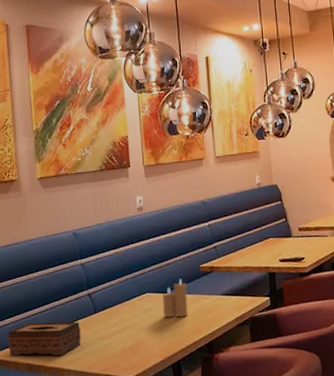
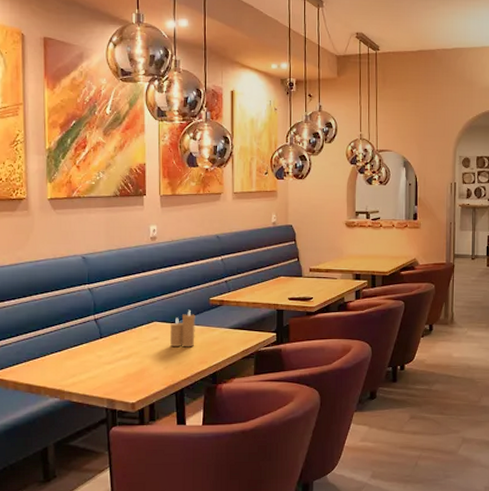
tissue box: present [7,321,81,356] -> none [7,343,84,378]

